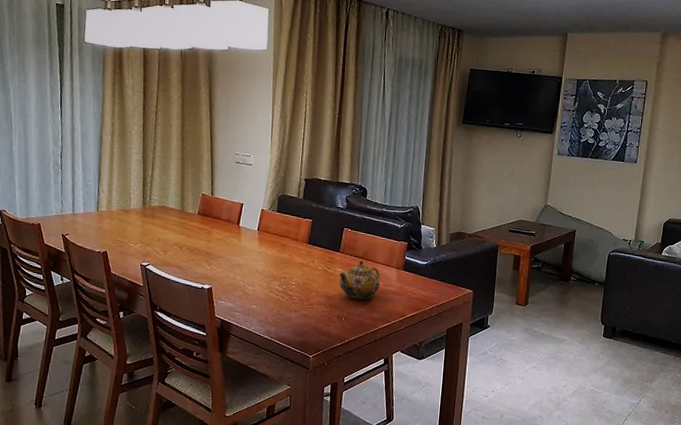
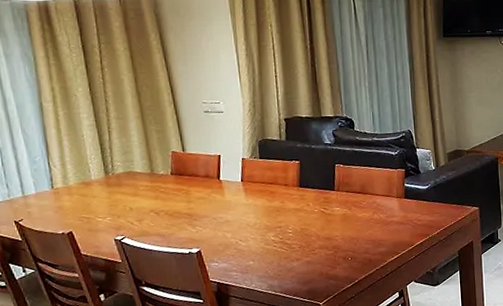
teapot: present [339,261,380,300] -> none [338,196,383,237]

